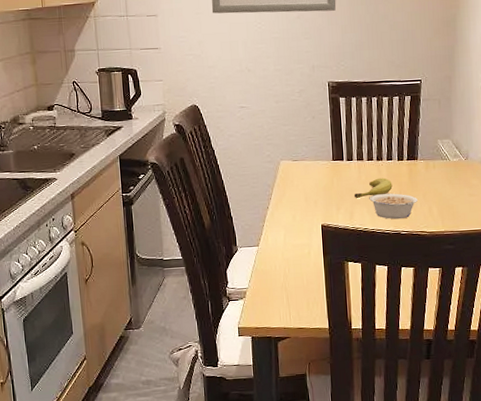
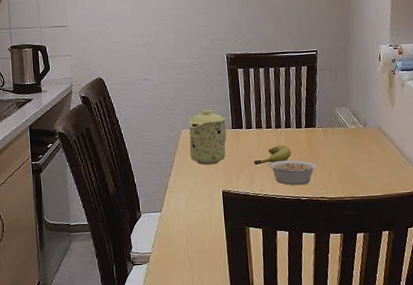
mug: none [288,139,327,198] -> present [188,109,227,165]

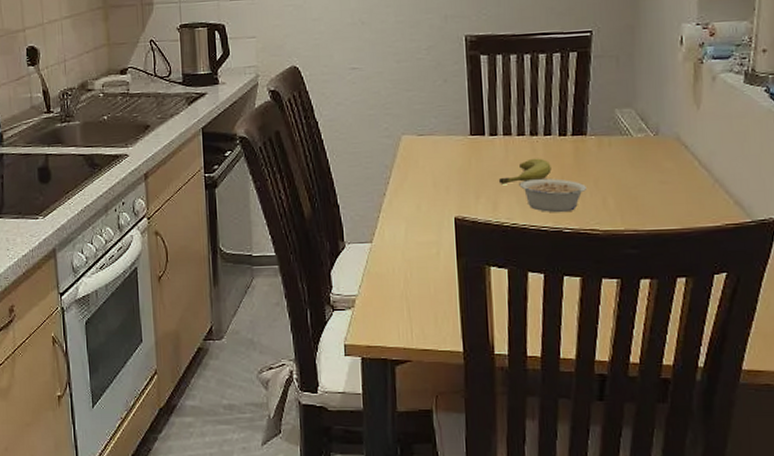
mug: present [188,109,227,165] -> none [411,108,463,183]

